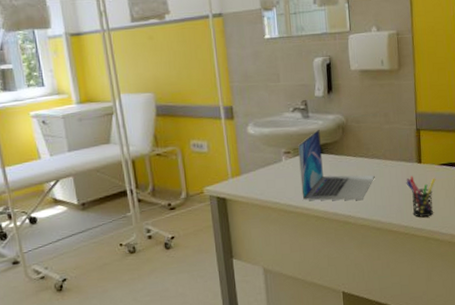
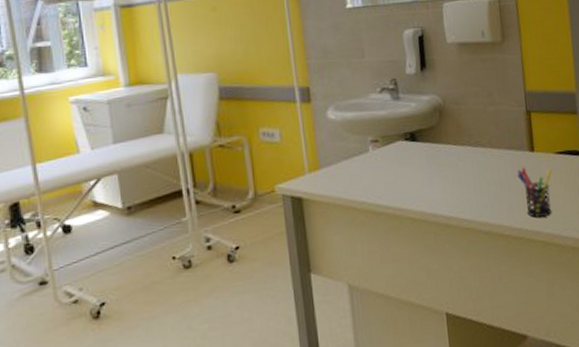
laptop: present [298,129,375,201] -> none [387,112,480,200]

